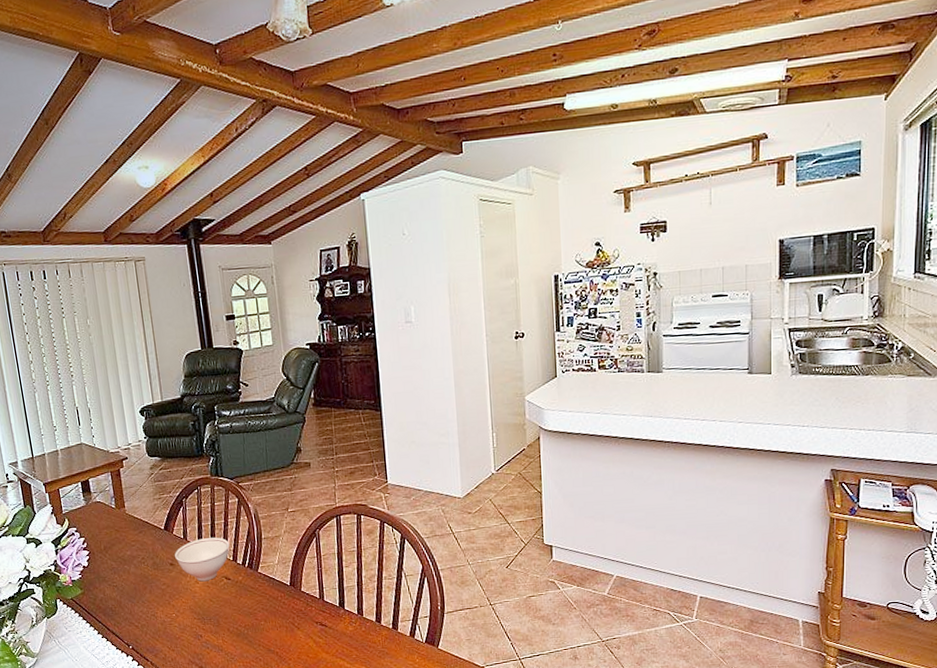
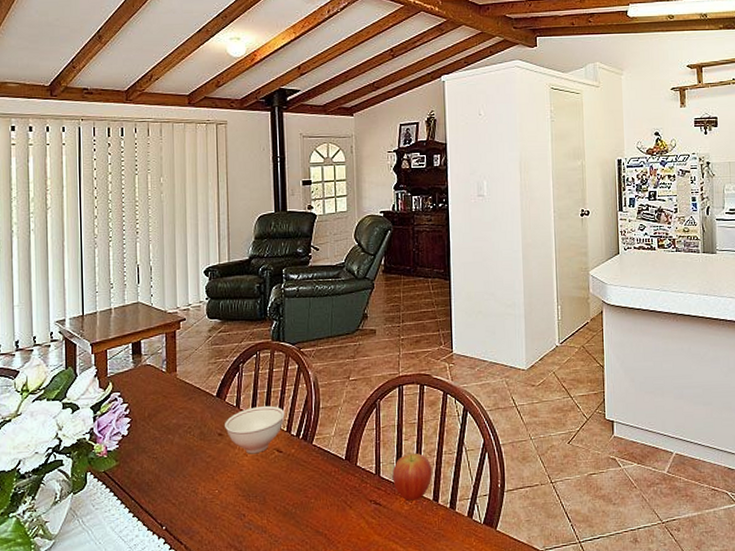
fruit: none [335,578,374,622] -> present [392,453,433,501]

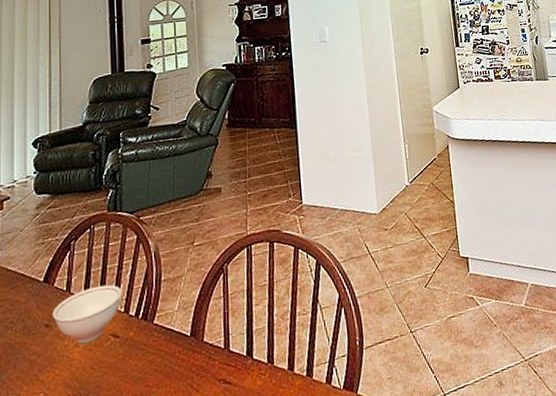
fruit: present [392,453,433,501] -> none [242,318,287,374]

